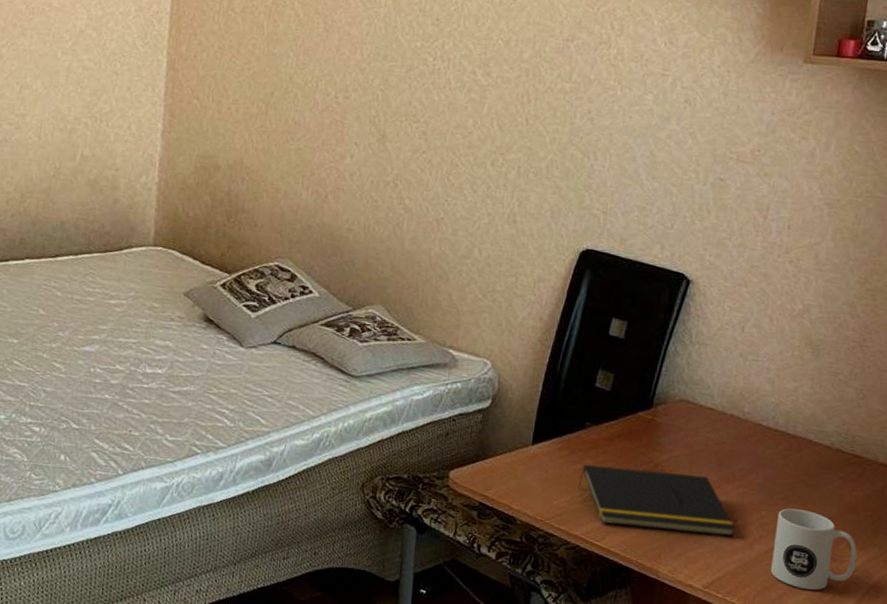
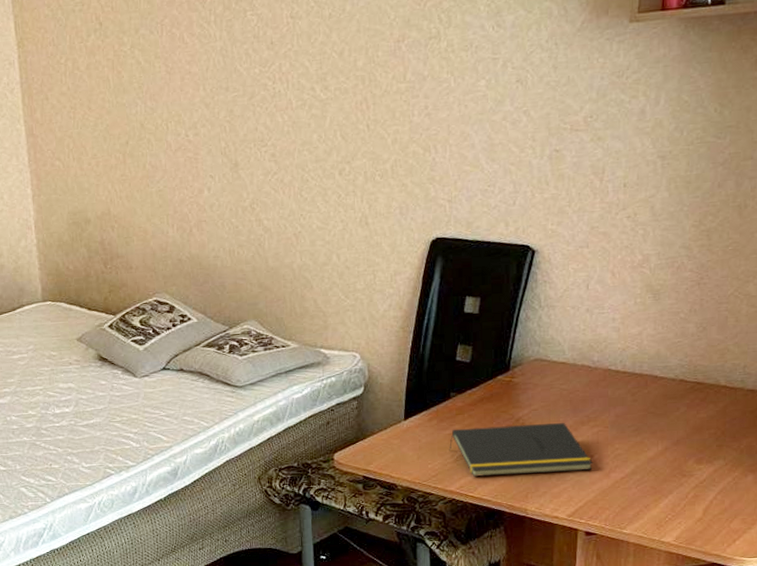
mug: present [770,508,857,590] -> none [626,437,703,504]

